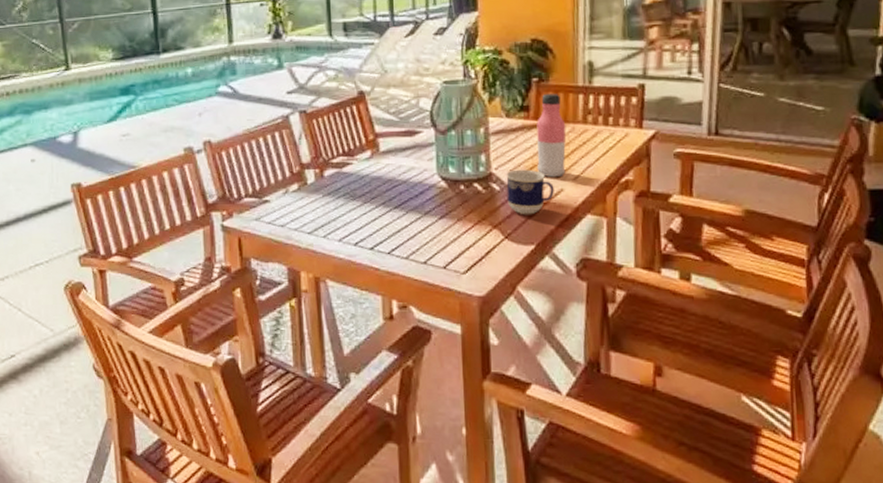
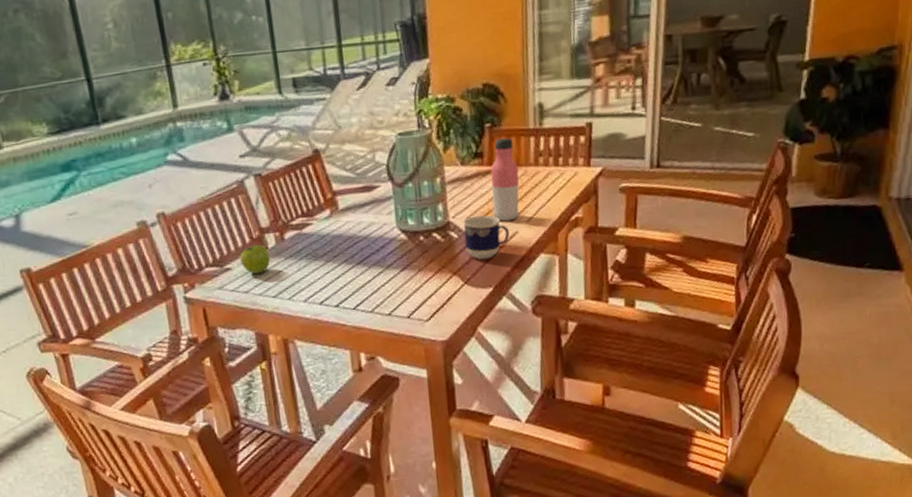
fruit: none [279,179,309,208] -> present [240,244,271,274]

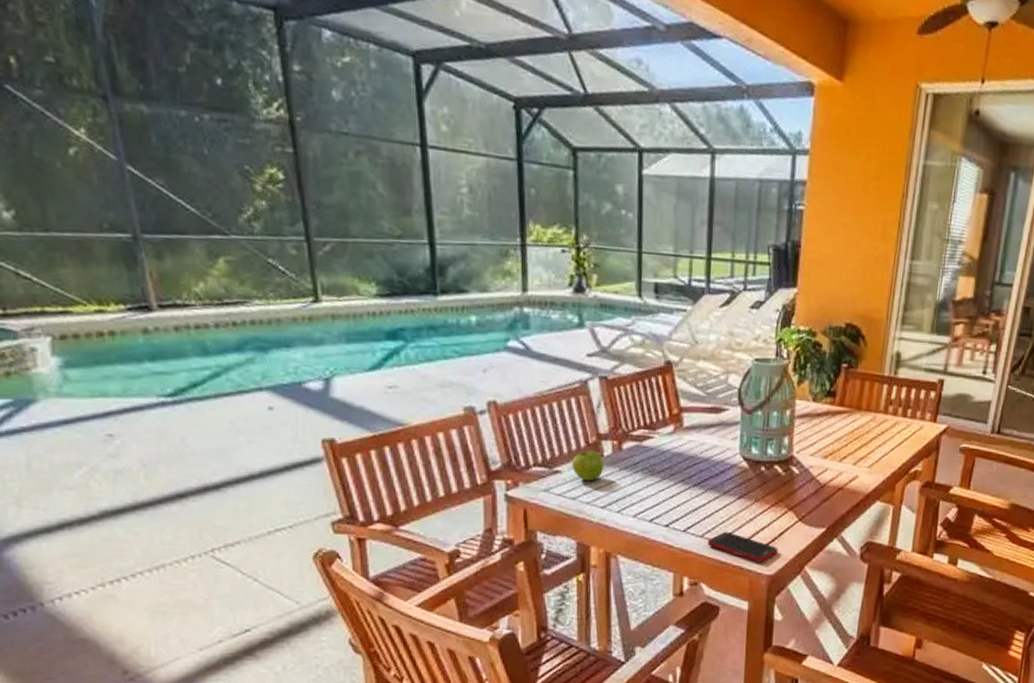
cell phone: none [378,303,449,330] -> present [707,531,779,562]
cup: present [463,215,509,260] -> none [804,454,850,499]
water bottle: present [490,138,520,222] -> none [836,381,868,465]

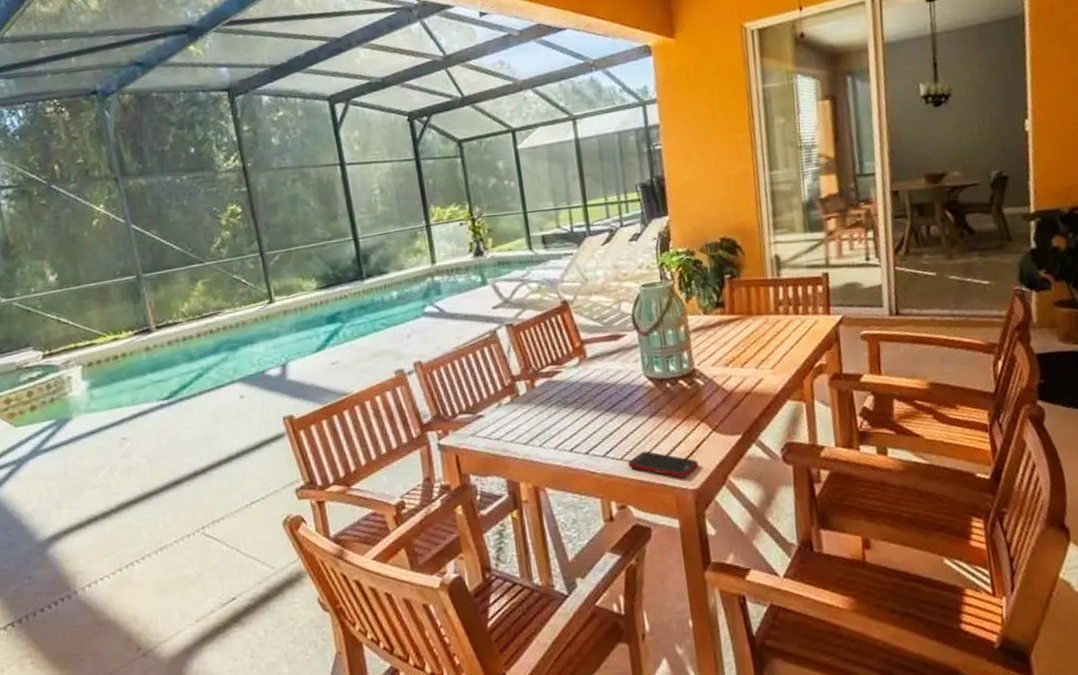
fruit: present [572,450,605,481] -> none [492,391,522,421]

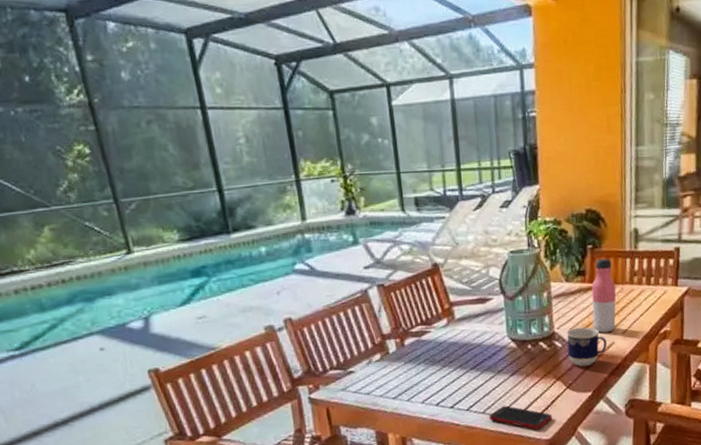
cup: none [708,362,755,407] -> present [566,327,607,367]
water bottle: none [732,288,764,369] -> present [591,259,617,333]

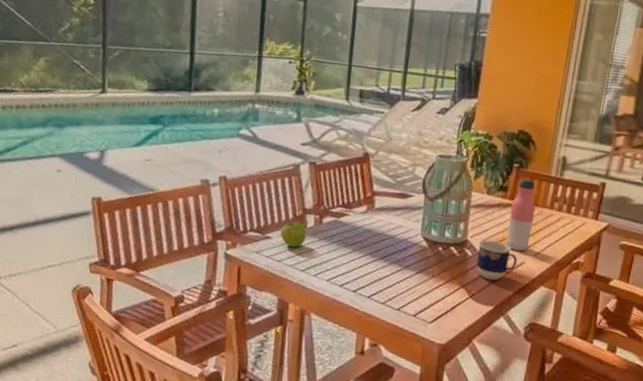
fruit: none [362,349,391,377] -> present [280,221,307,247]
cell phone: present [489,405,553,429] -> none [388,301,450,332]

